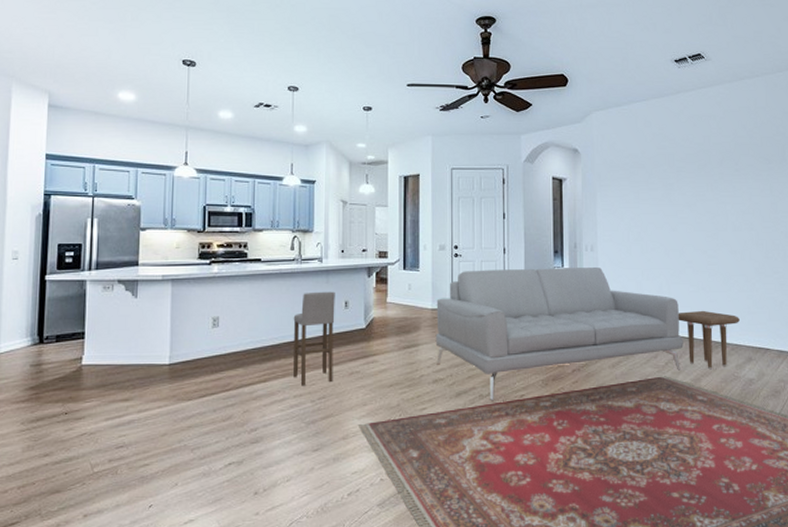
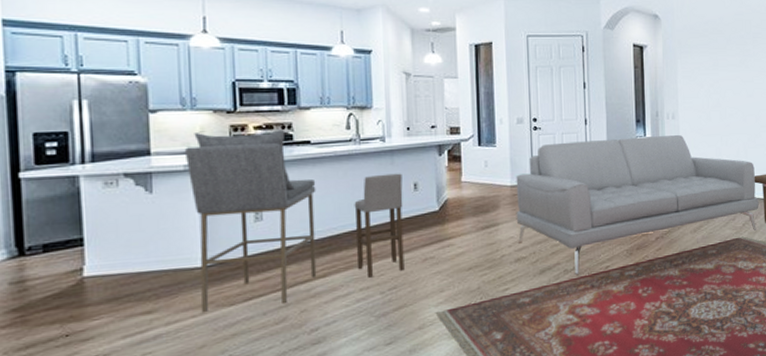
bar stool: none [163,248,263,405] -> present [184,129,317,313]

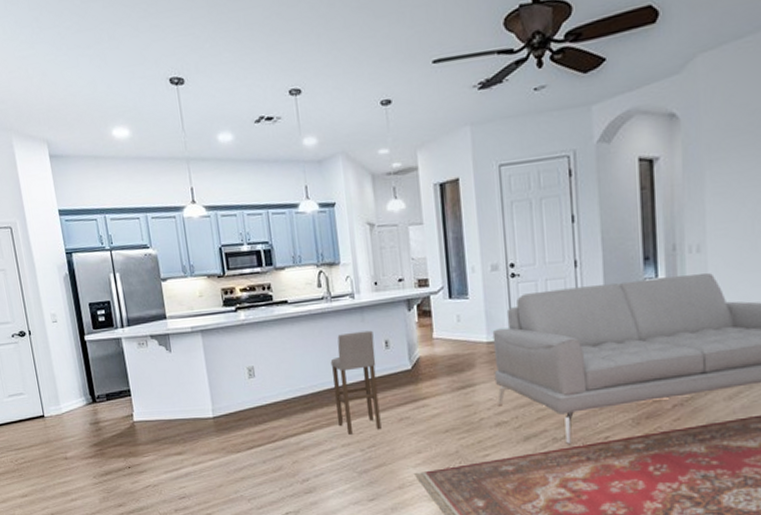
bar stool: present [184,129,317,313] -> none [189,290,304,458]

